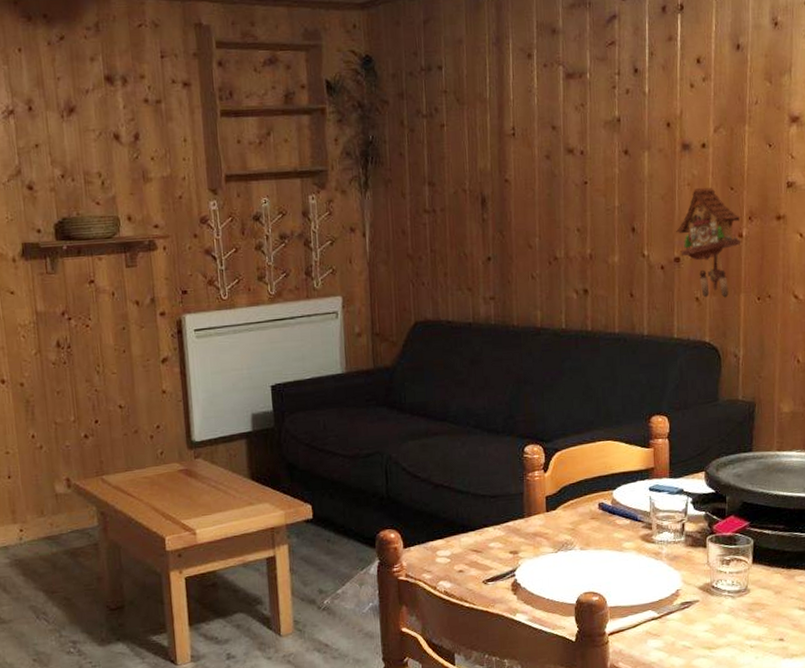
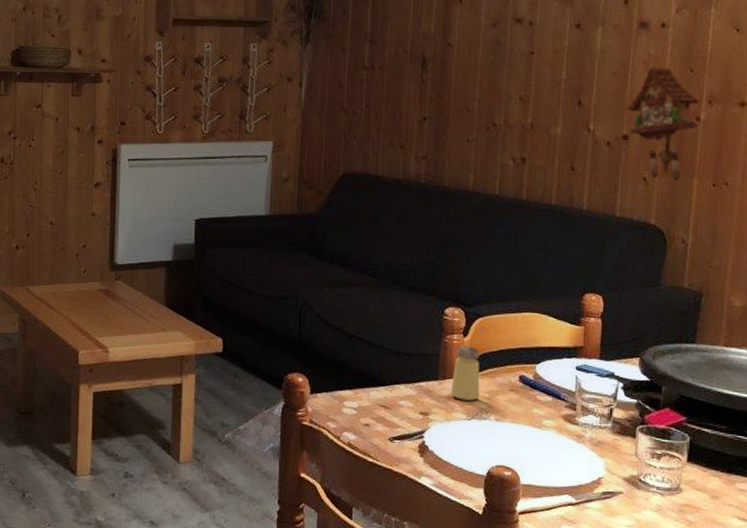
saltshaker: none [536,480,564,534] -> present [450,345,480,401]

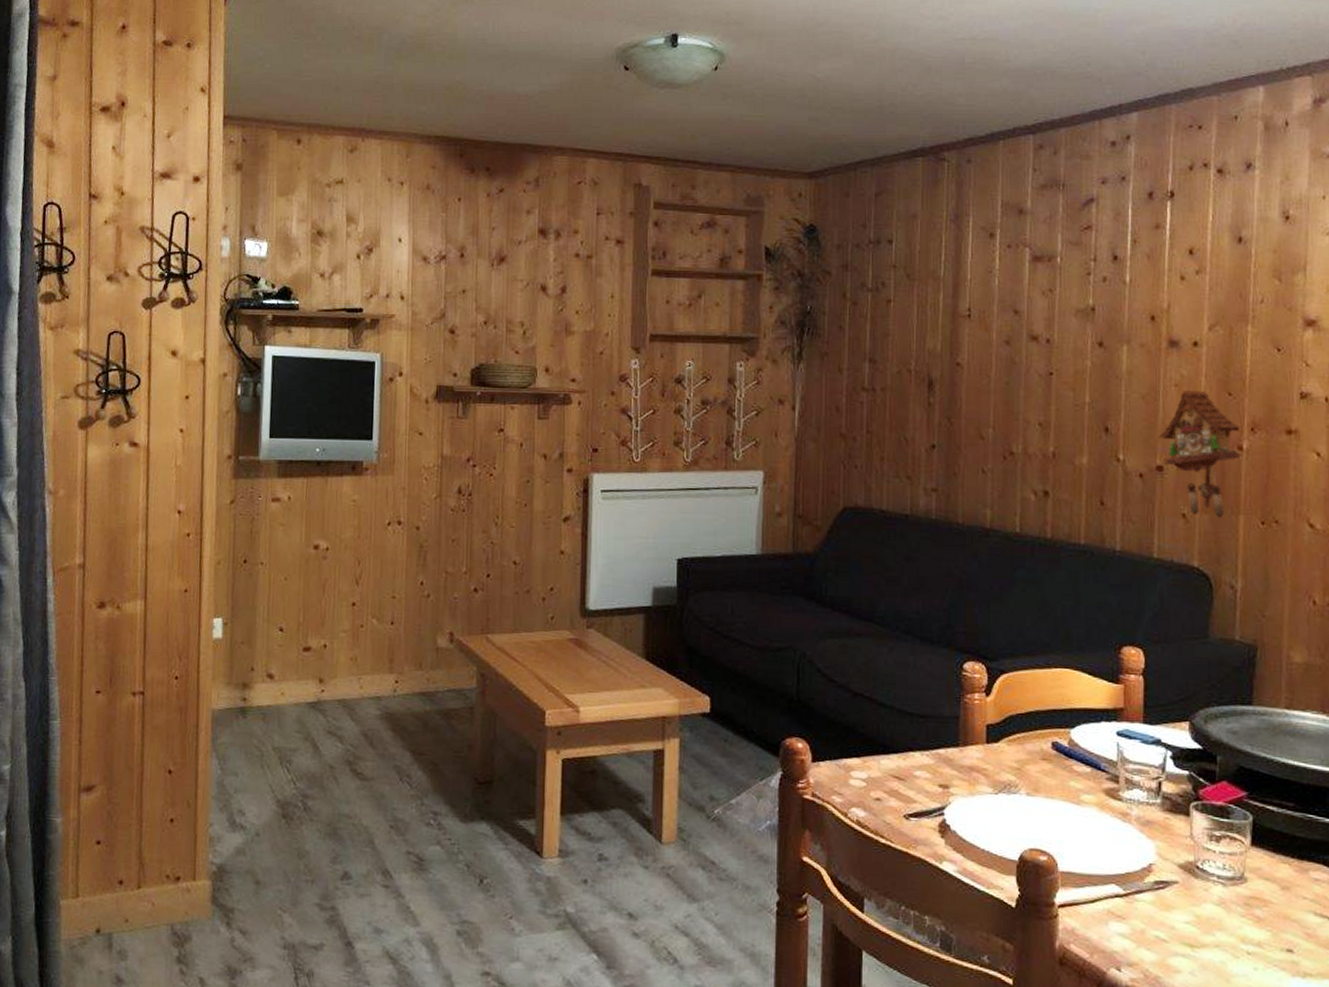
saltshaker: present [450,345,480,401] -> none [973,706,1007,771]

